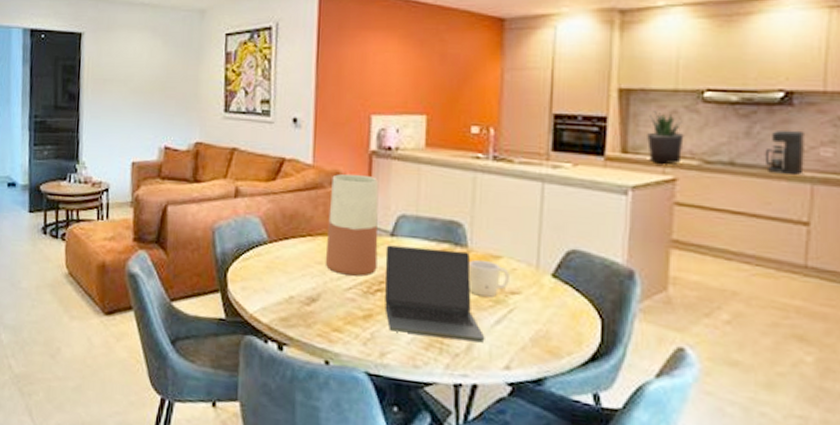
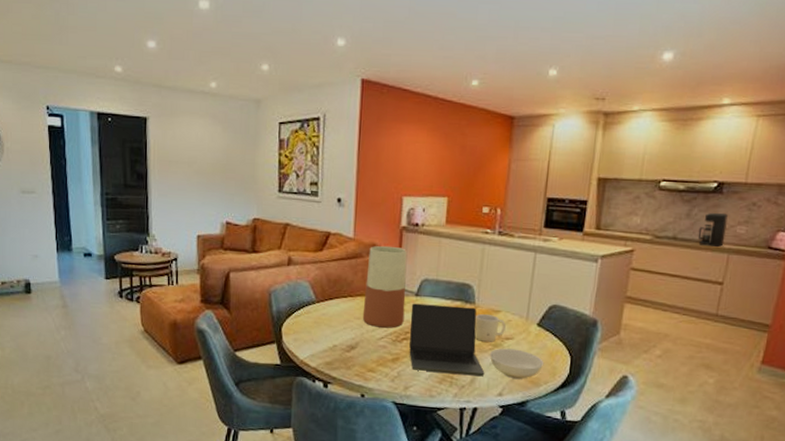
bowl: none [489,305,565,348] -> present [489,348,545,379]
planter: present [647,112,684,164] -> none [615,198,643,239]

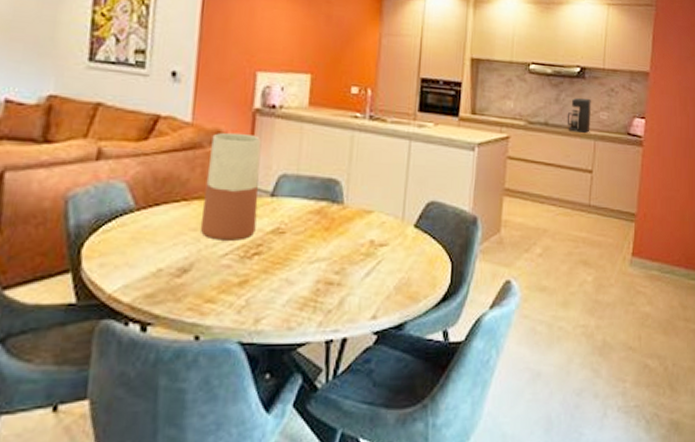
laptop: present [409,303,485,376] -> none [261,206,356,295]
mug: present [474,313,506,342] -> none [343,215,379,251]
bowl: present [489,348,545,379] -> none [360,257,423,295]

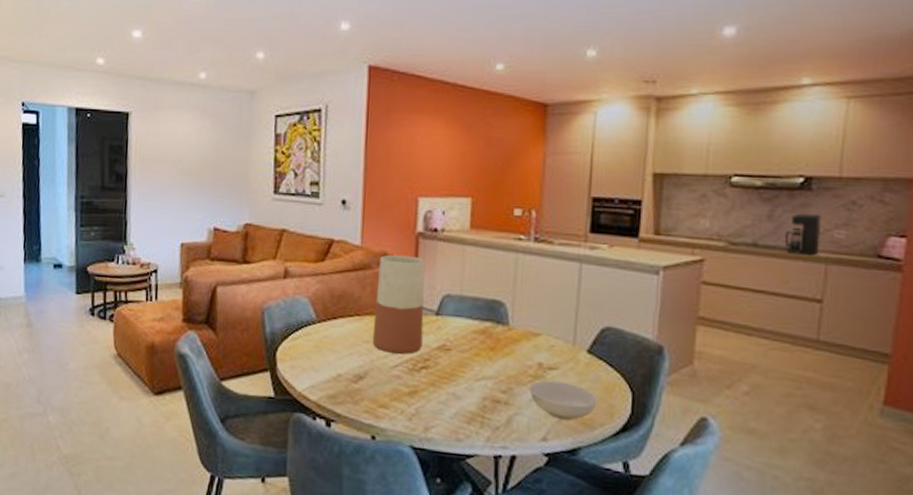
bowl: none [360,257,423,295] -> present [528,380,599,420]

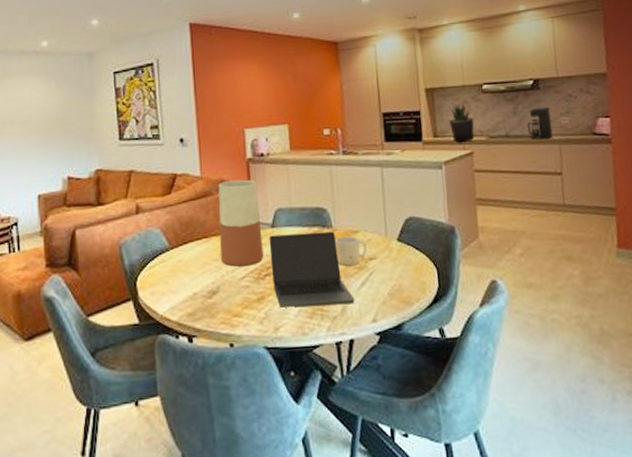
laptop: none [429,324,524,415] -> present [269,231,355,308]
mug: none [509,337,548,373] -> present [335,236,367,266]
bowl: present [528,380,599,420] -> none [355,268,412,301]
planter: none [678,196,712,246] -> present [449,103,474,142]

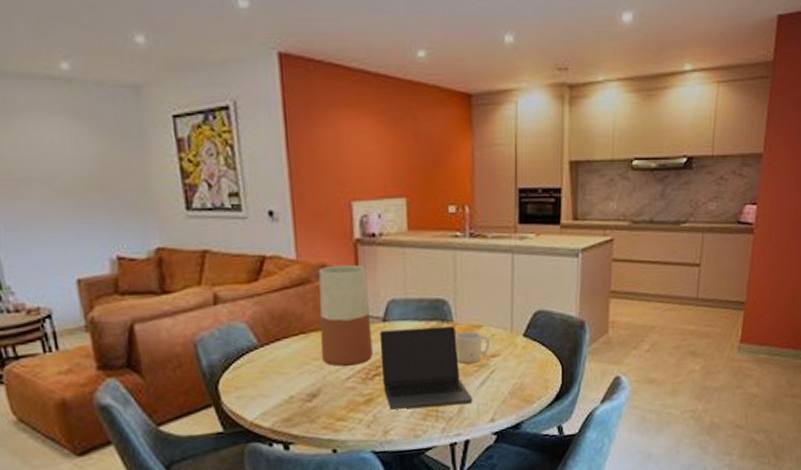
planter: present [449,103,474,142] -> none [592,181,619,227]
coffee maker: present [527,107,553,140] -> none [673,189,699,227]

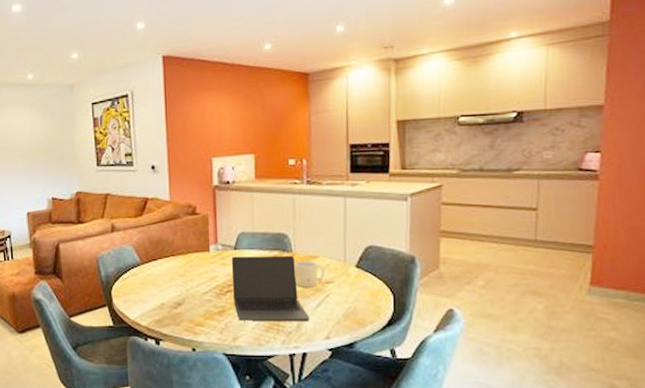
vase: present [318,264,373,366] -> none [185,204,226,283]

